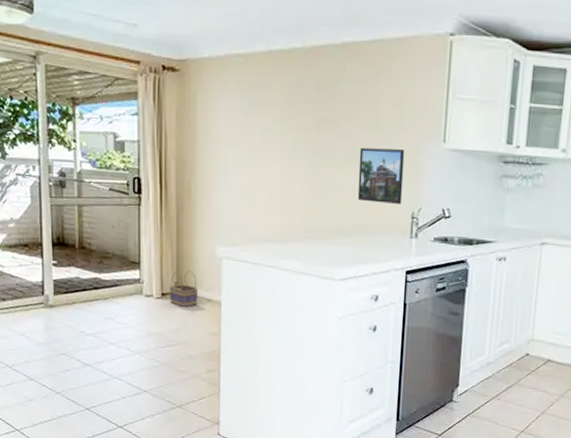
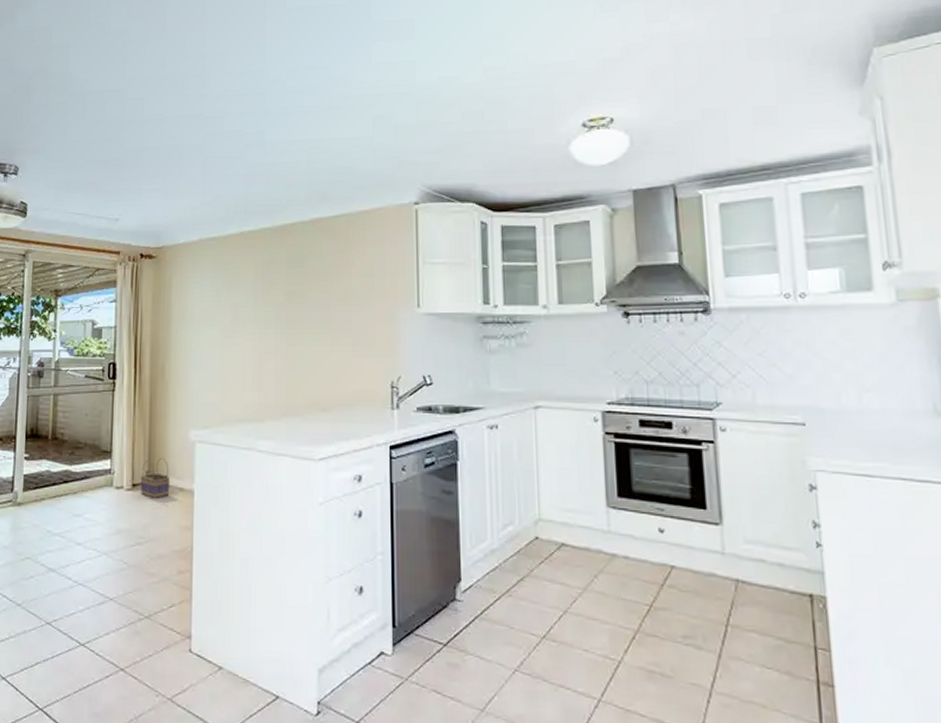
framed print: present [357,147,405,204] -> none [333,316,380,373]

